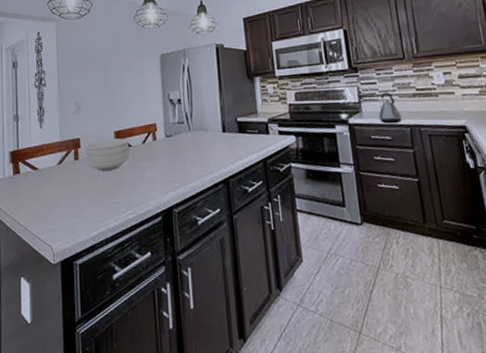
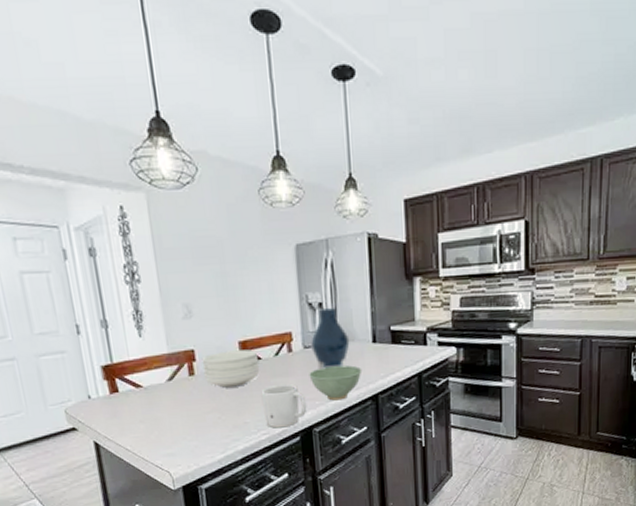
mug: none [130,167,168,208] -> present [261,383,307,428]
bowl: none [170,152,215,184] -> present [309,365,363,401]
vase: none [171,103,204,156] -> present [311,308,350,371]
kettle: present [378,92,403,124] -> none [550,298,576,335]

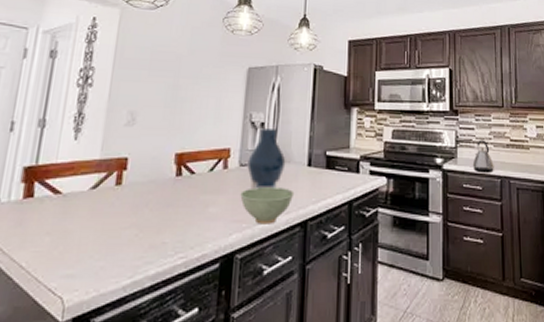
bowl: present [201,349,260,388] -> none [131,162,193,201]
mug: present [261,383,307,428] -> none [185,202,233,252]
kettle: none [550,298,576,335] -> present [472,139,495,174]

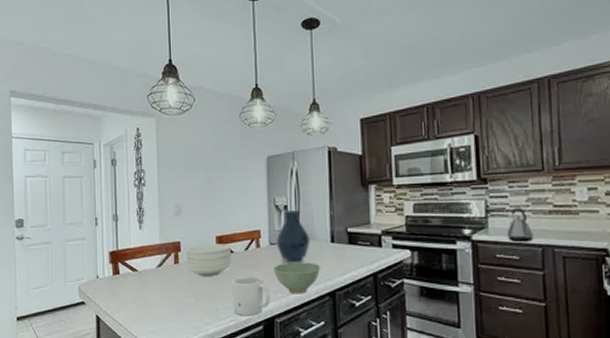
bowl: none [131,162,193,201] -> present [185,244,232,276]
mug: none [185,202,233,252] -> present [231,275,271,316]

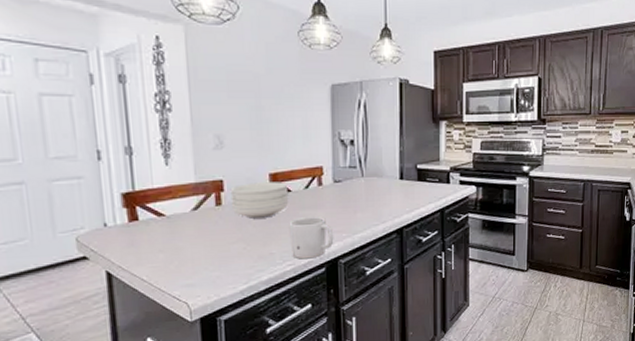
bowl: present [273,262,321,294] -> none [337,200,389,233]
vase: present [276,210,310,265] -> none [341,146,378,204]
kettle: present [506,207,535,243] -> none [557,147,579,178]

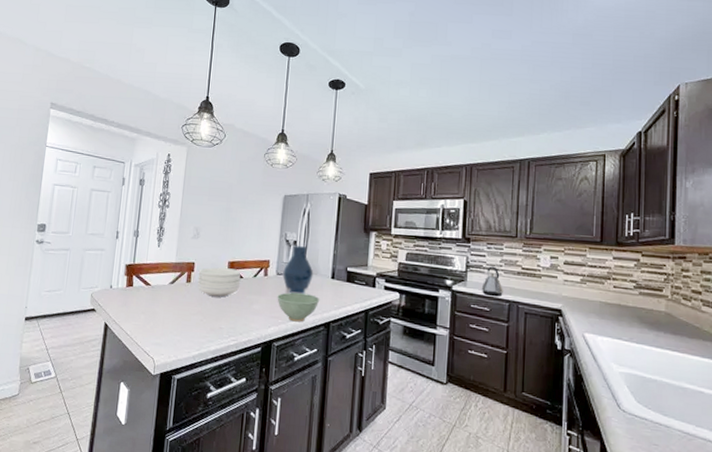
mug: present [289,216,334,259] -> none [236,300,272,338]
bowl: none [337,200,389,233] -> present [277,292,320,322]
vase: none [341,146,378,204] -> present [282,246,314,295]
kettle: none [557,147,579,178] -> present [481,266,504,297]

